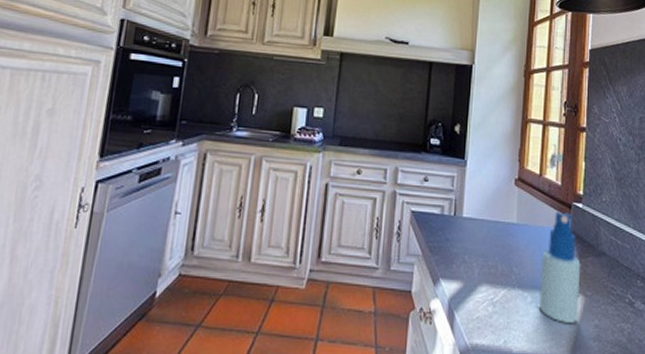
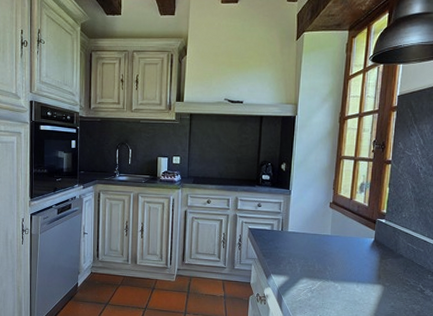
spray bottle: present [538,211,581,323] -> none [347,225,382,304]

